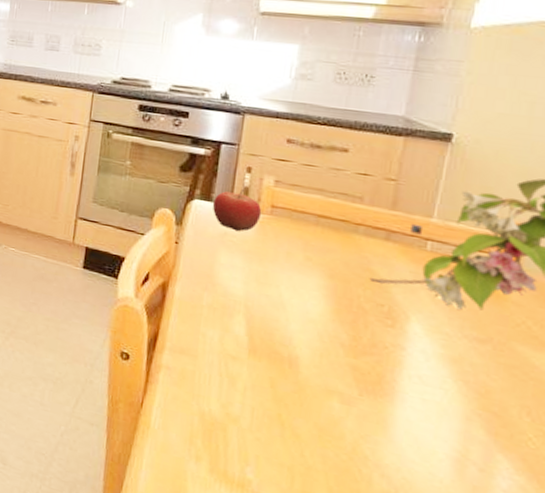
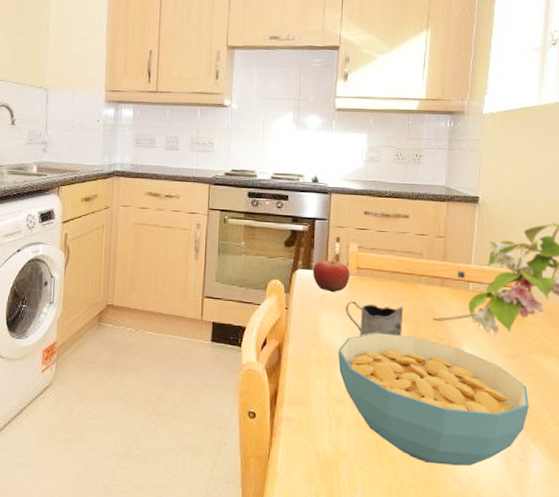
cereal bowl: none [237,285,502,464] -> present [337,333,529,467]
tea glass holder: none [252,244,330,294] -> present [346,301,403,337]

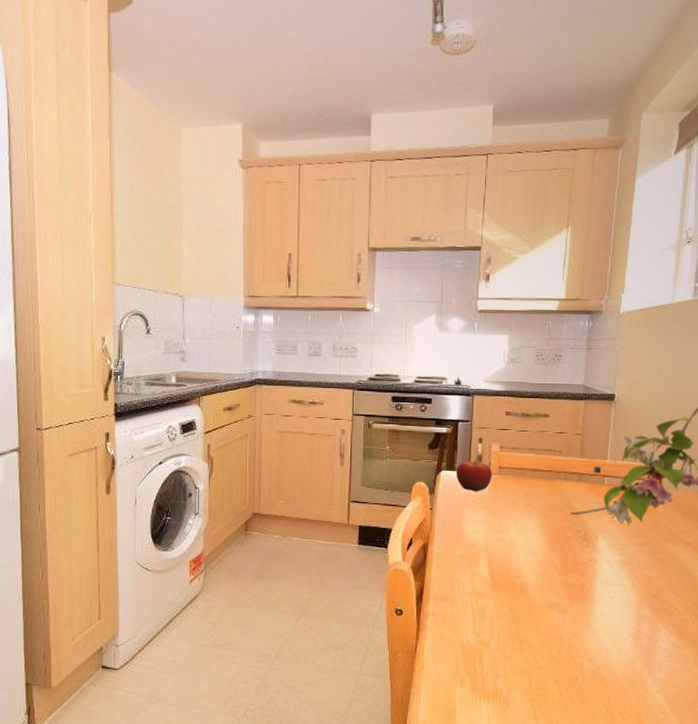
cereal bowl: present [337,333,529,467] -> none [480,529,658,648]
tea glass holder: present [346,301,403,337] -> none [488,499,542,533]

